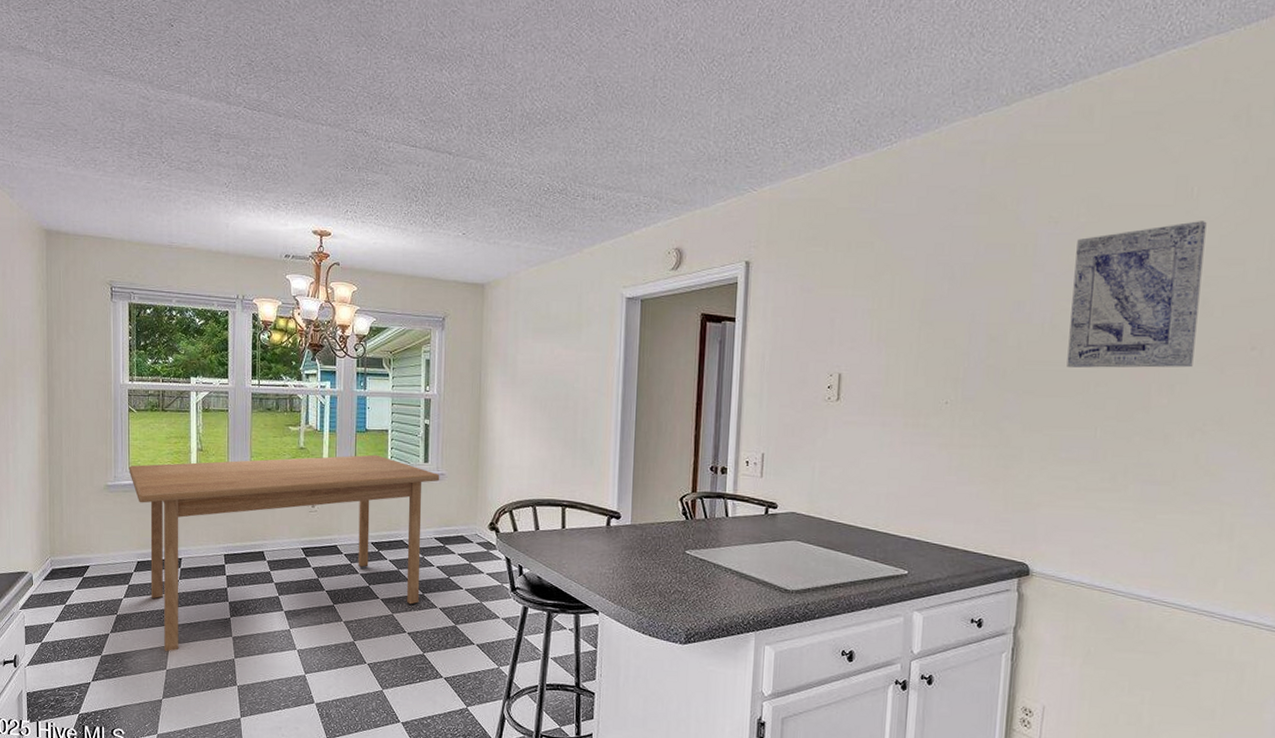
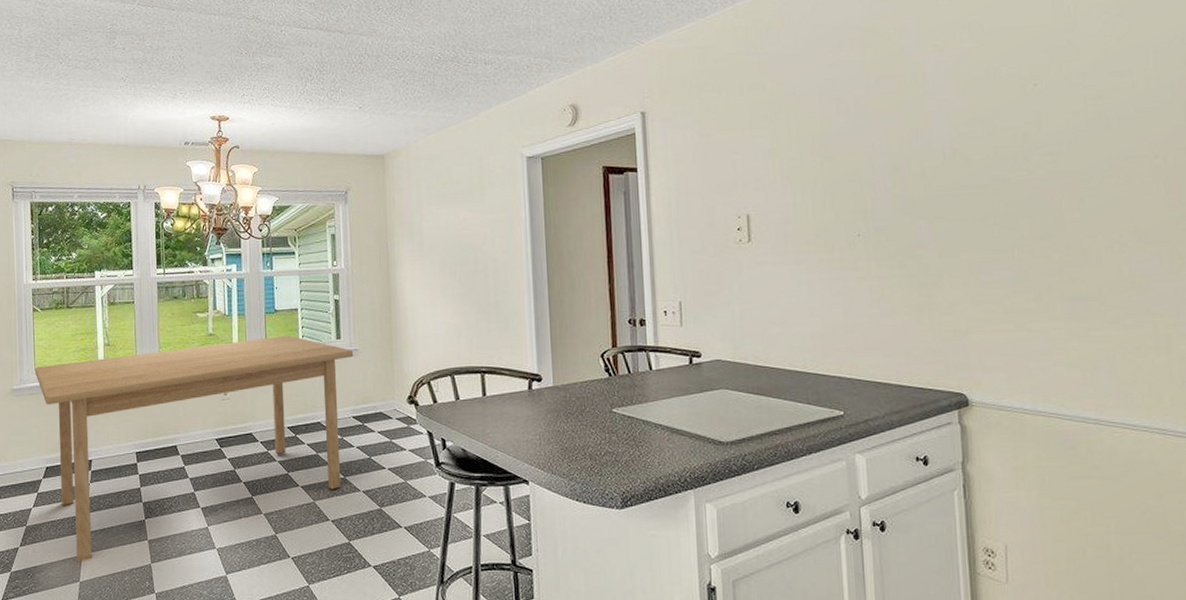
wall art: present [1067,221,1207,368] -> none [964,37,1099,190]

